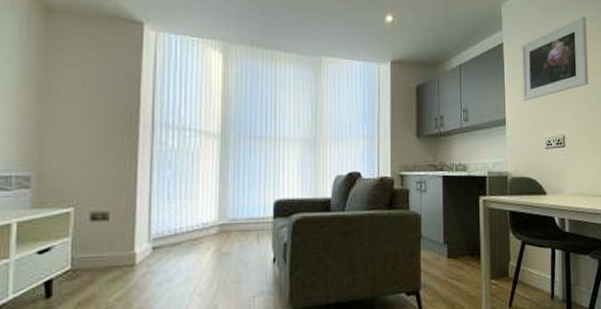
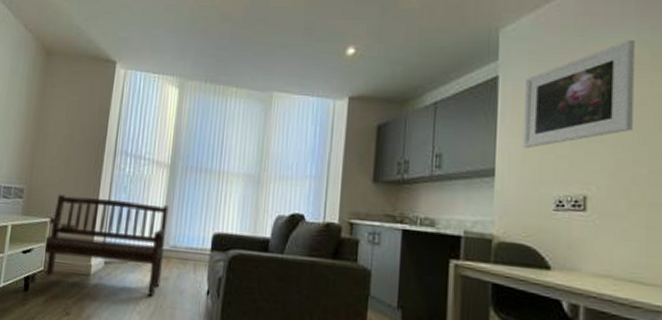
bench: none [50,177,223,290] -> present [28,194,169,298]

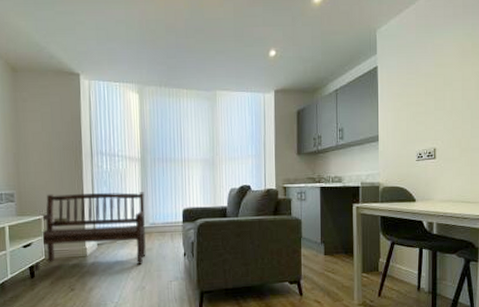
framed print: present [522,40,634,149] -> none [395,34,462,119]

